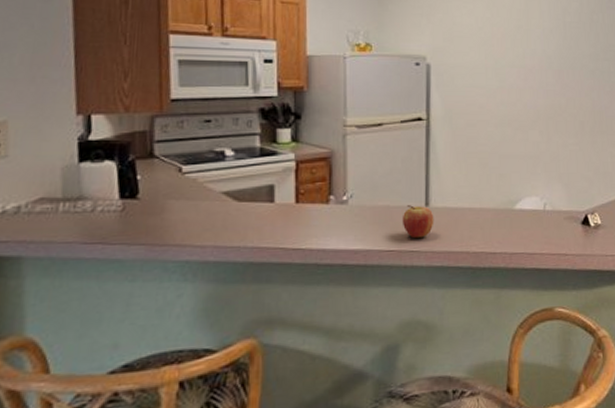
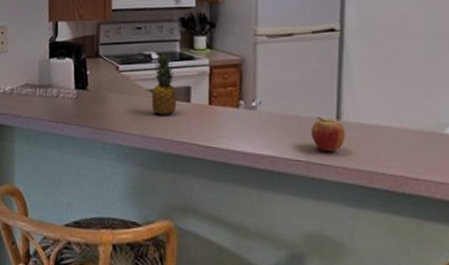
fruit: none [226,149,259,220] -> present [151,53,177,115]

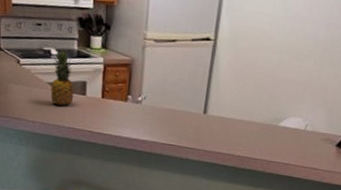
fruit: present [310,117,346,152] -> none [183,111,210,139]

